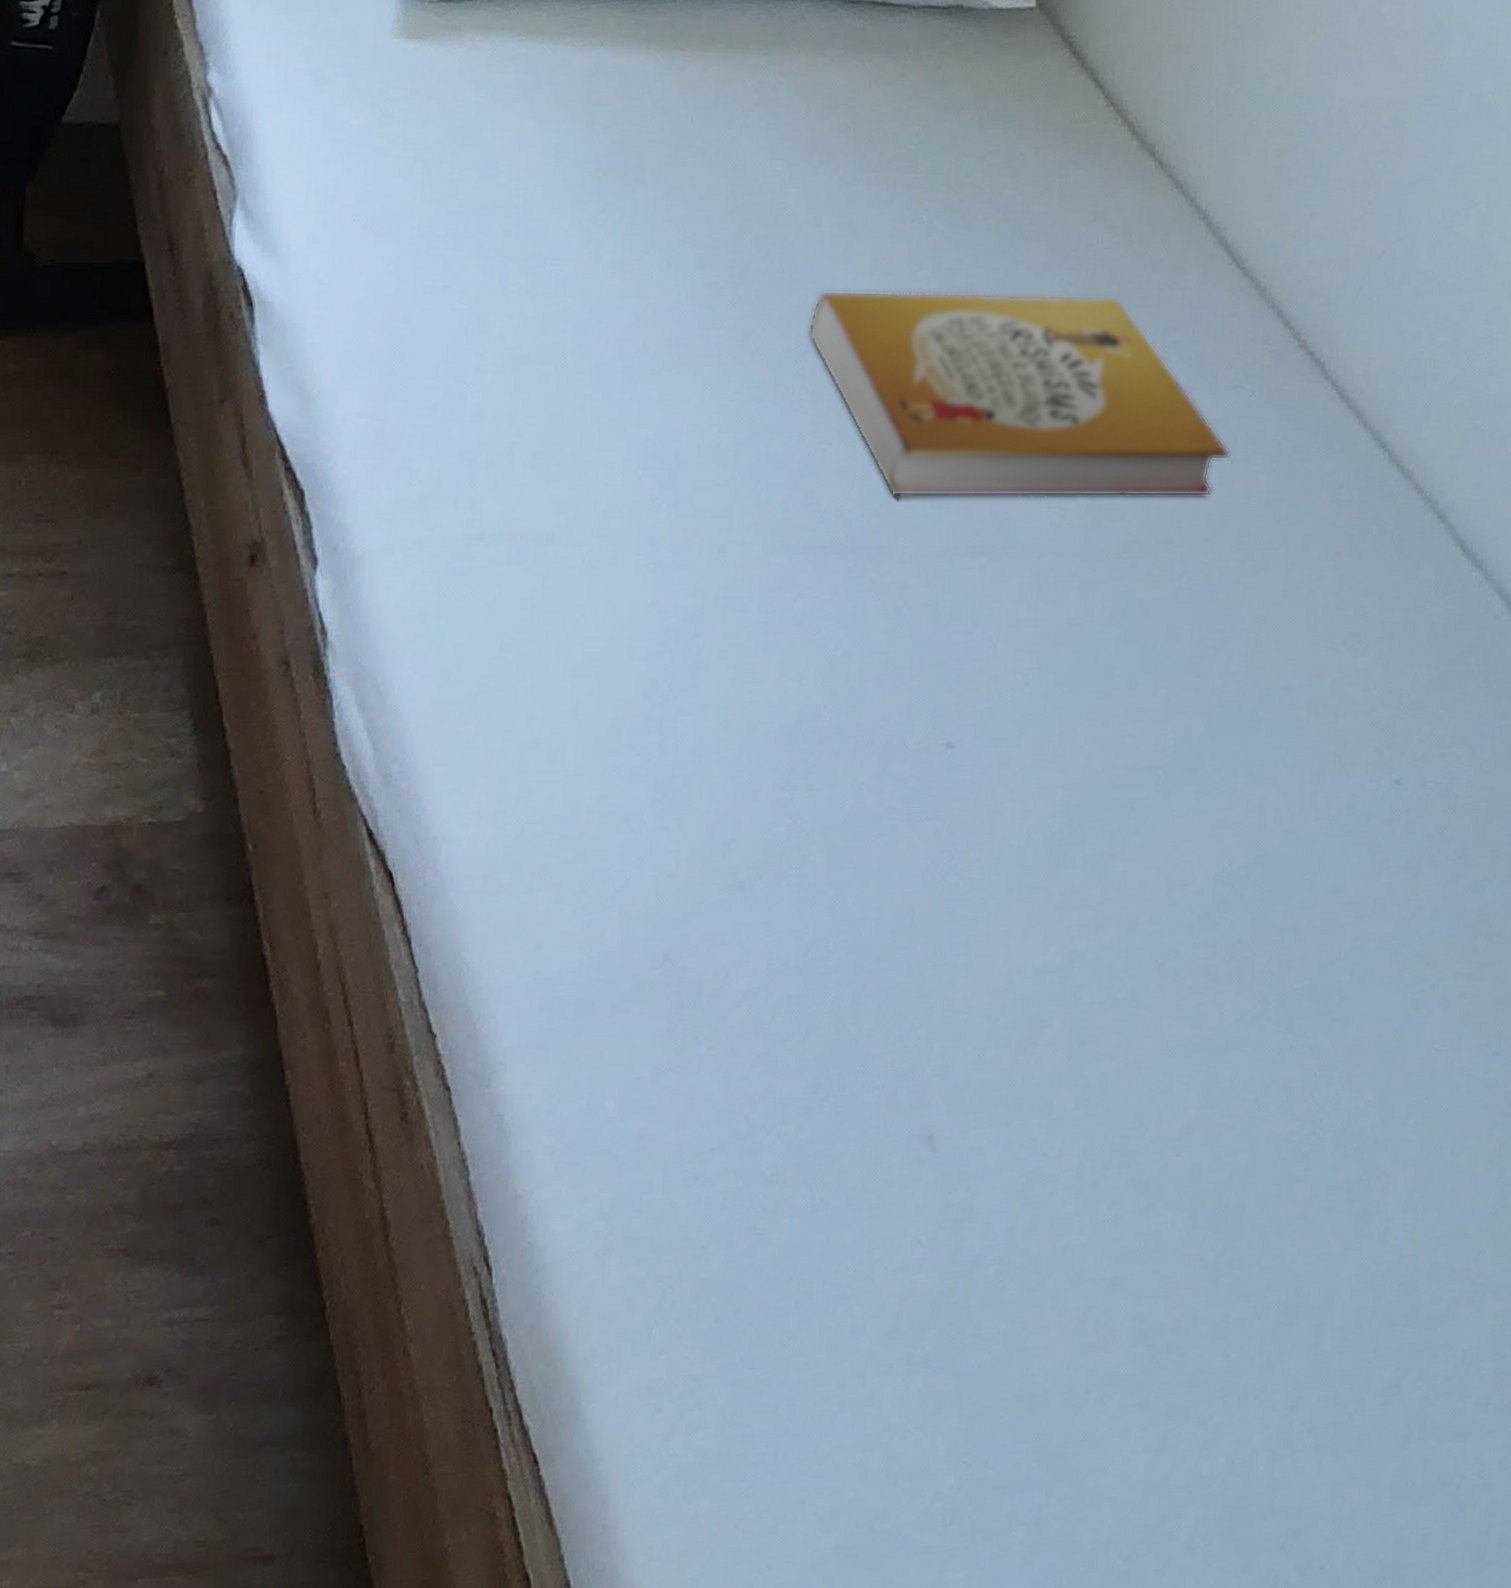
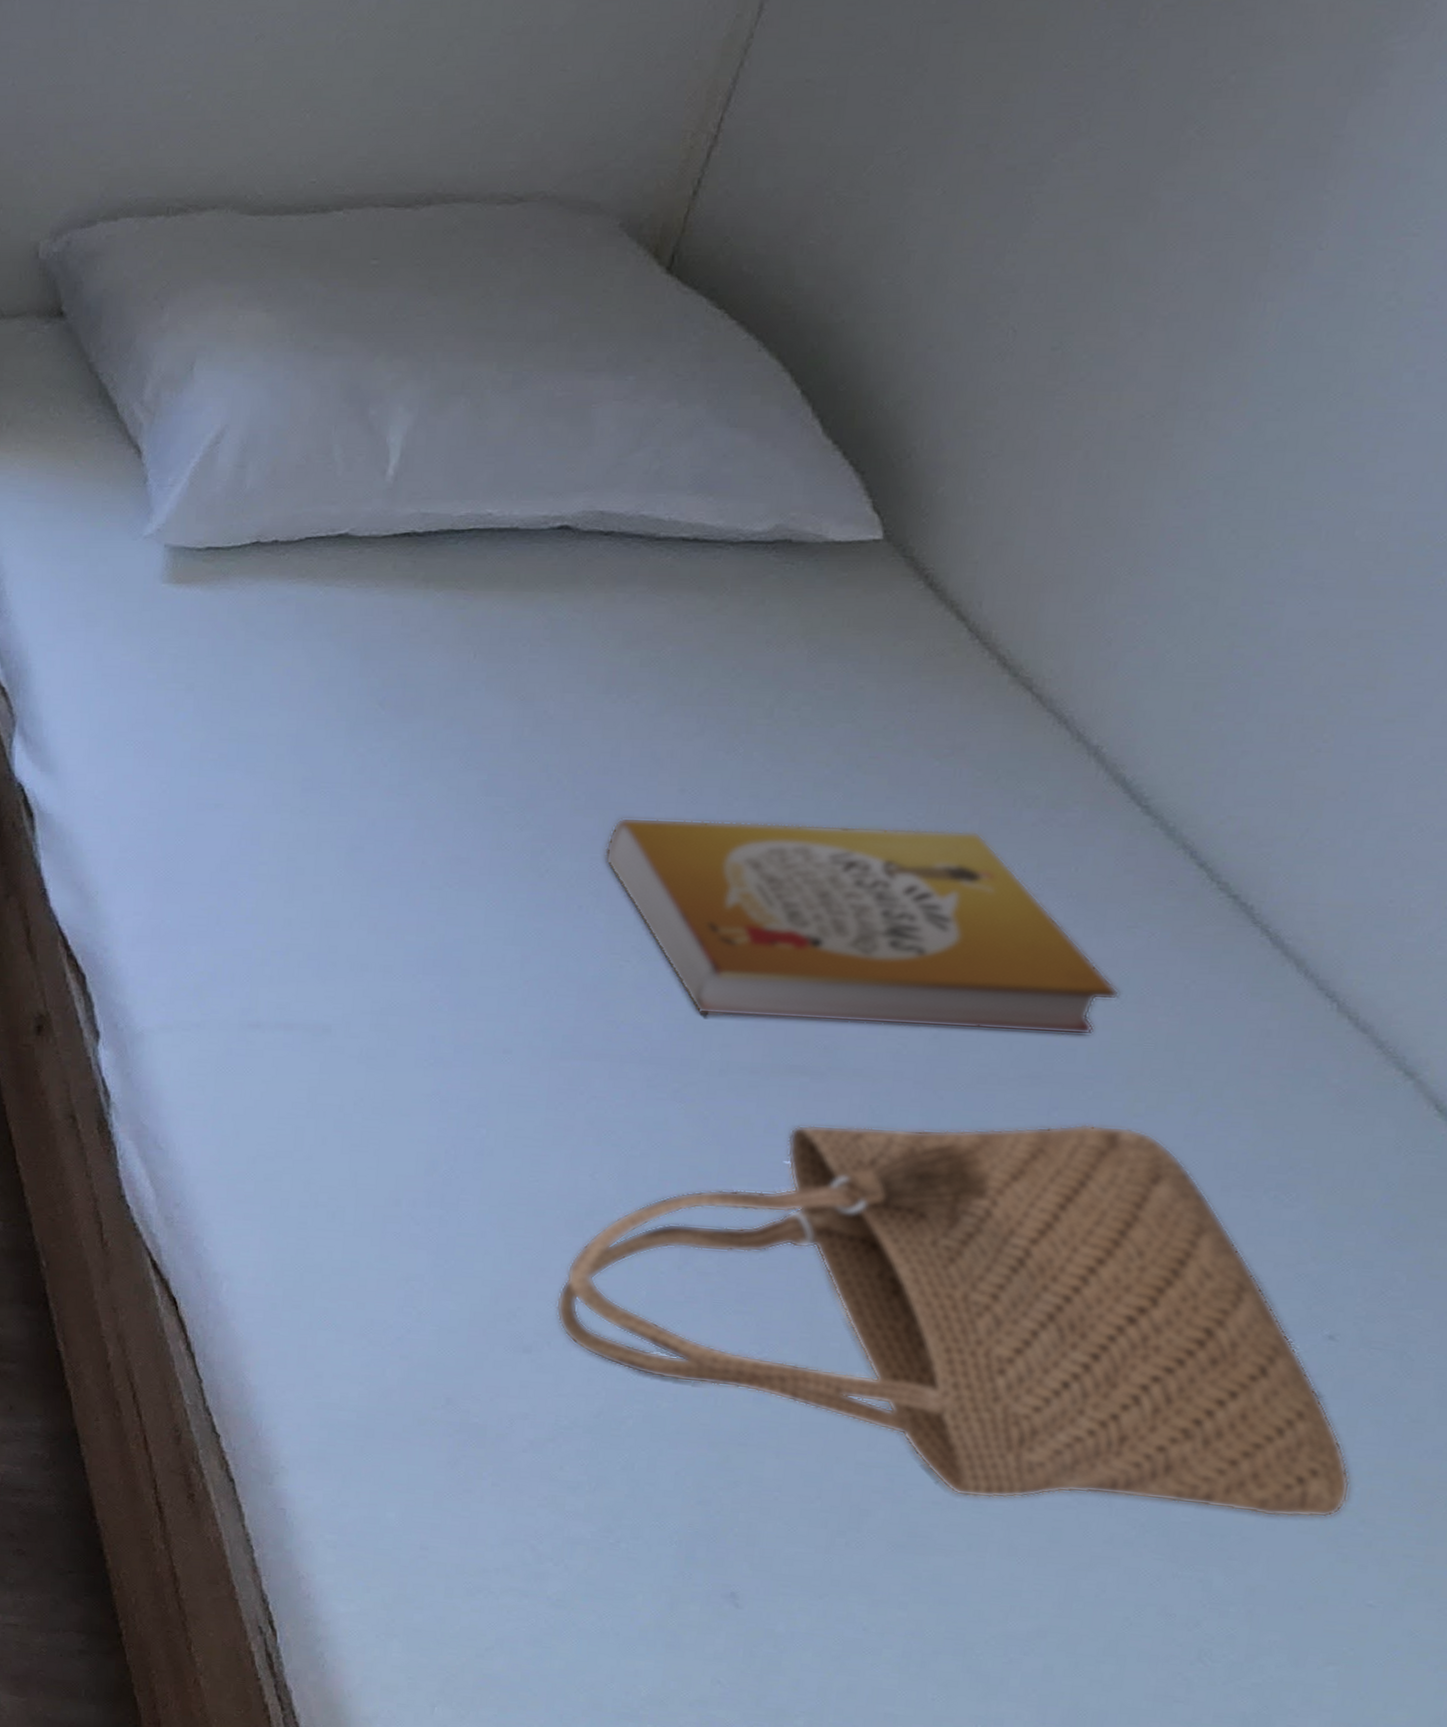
tote bag: none [767,586,1418,992] -> present [555,1123,1351,1518]

